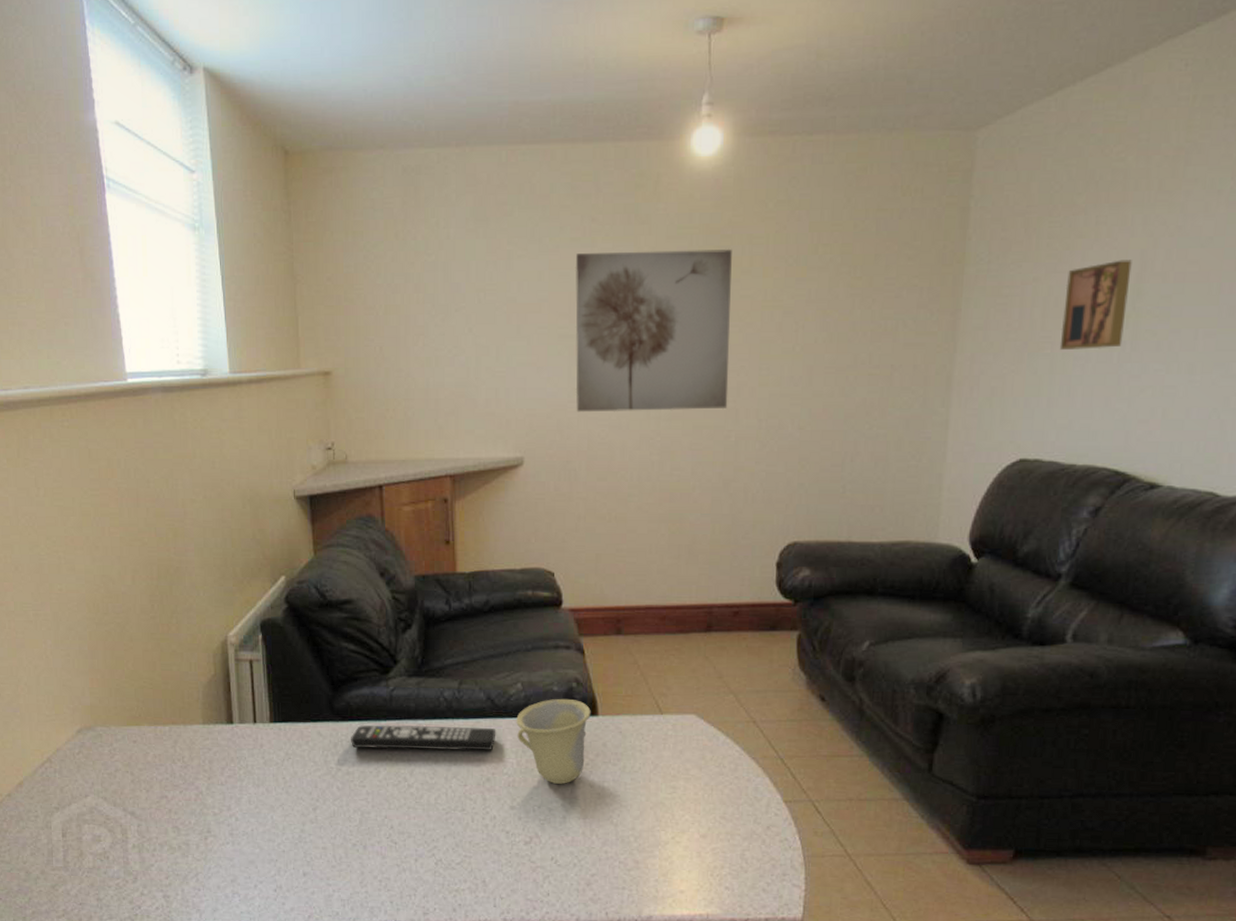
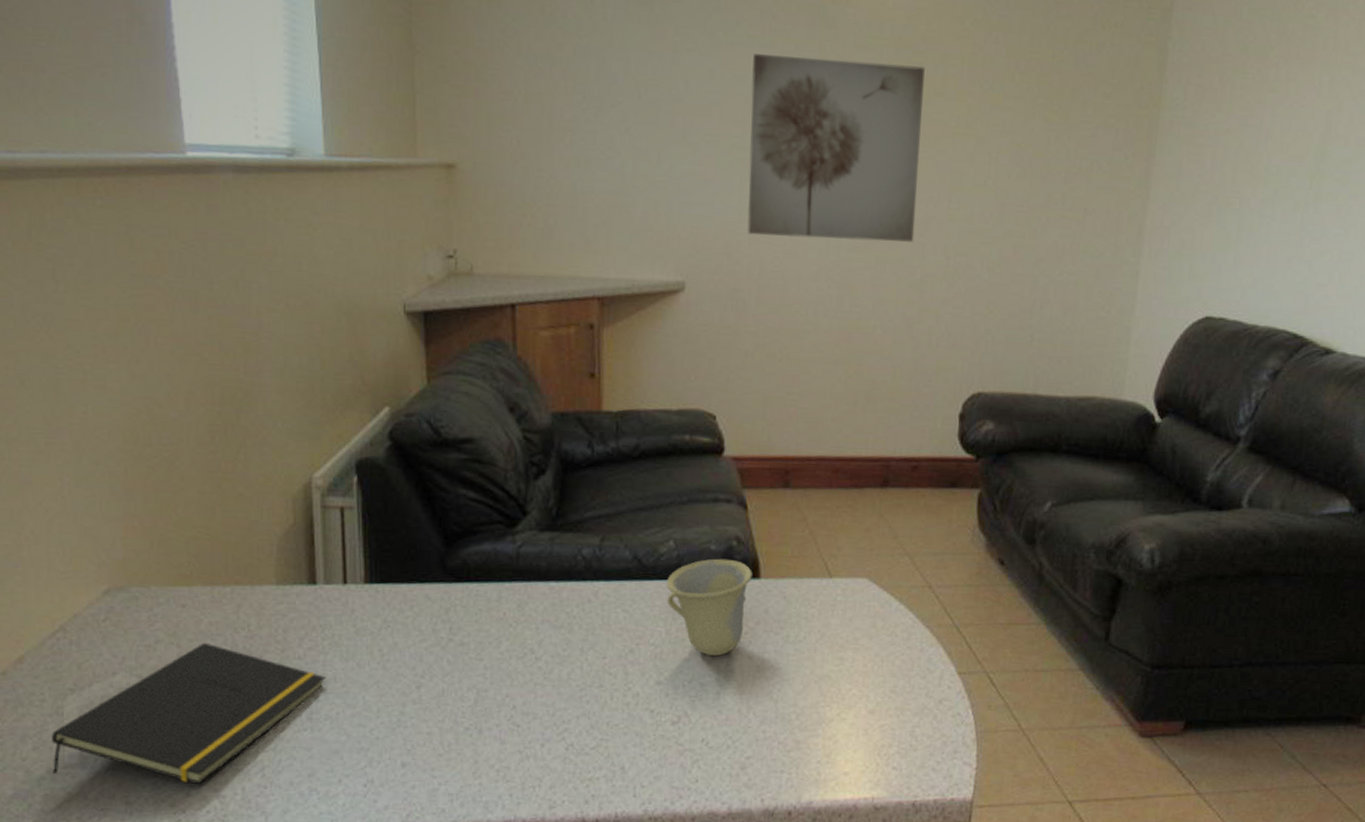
notepad: none [44,771,243,887] -> present [52,642,326,785]
remote control: present [351,724,496,751] -> none [467,586,643,618]
wall art: present [1059,259,1132,350] -> none [1247,119,1318,209]

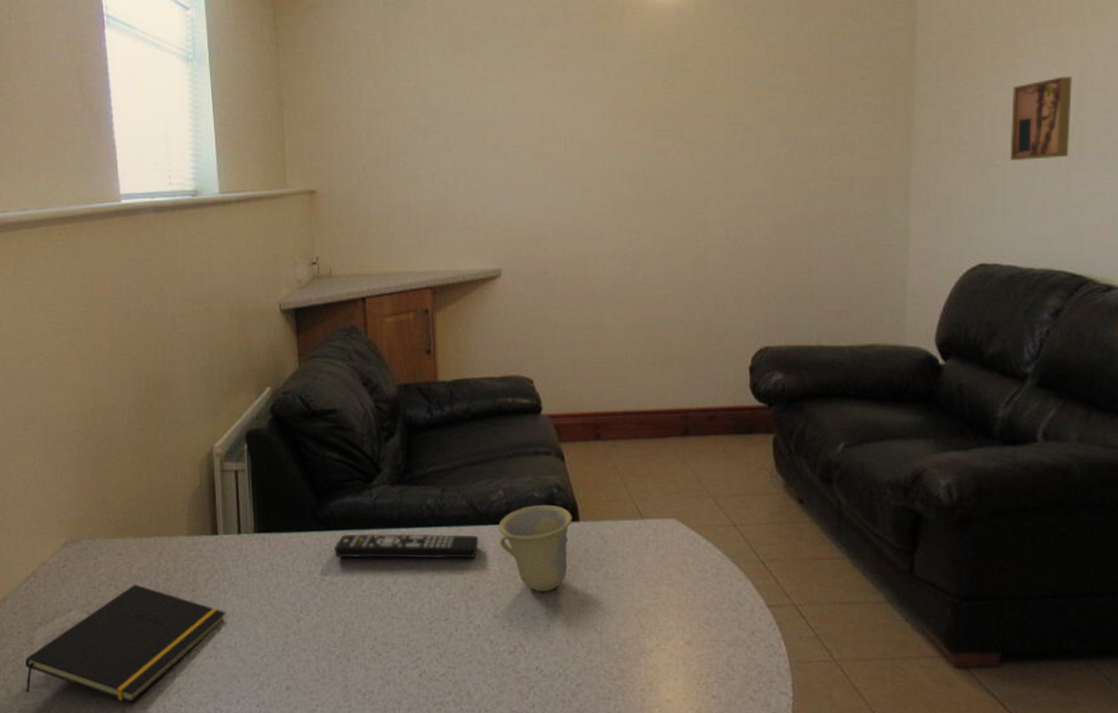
remote control: none [467,586,643,618] -> present [334,533,479,559]
wall art: present [747,54,925,243] -> none [547,71,696,226]
wall art: none [1247,119,1318,209] -> present [1010,76,1072,160]

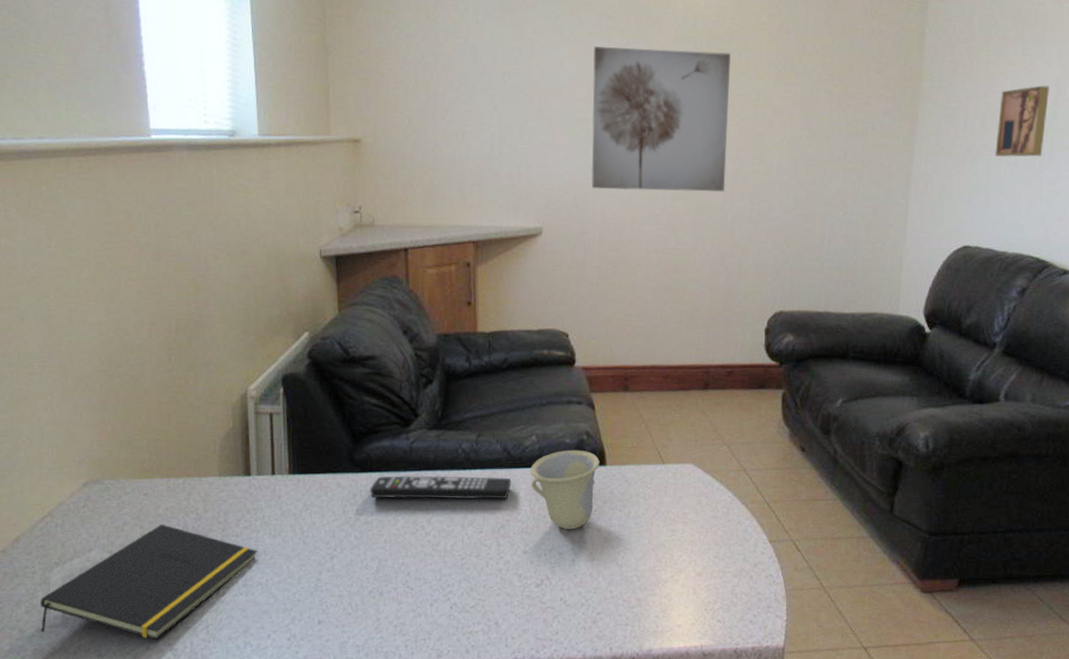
wall art: none [547,71,696,226] -> present [591,46,731,193]

